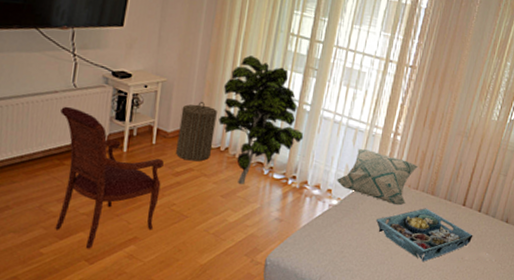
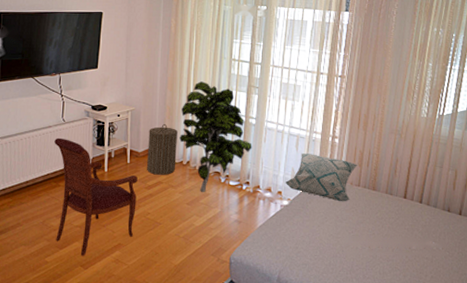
serving tray: present [375,208,473,263] -> none [324,203,418,254]

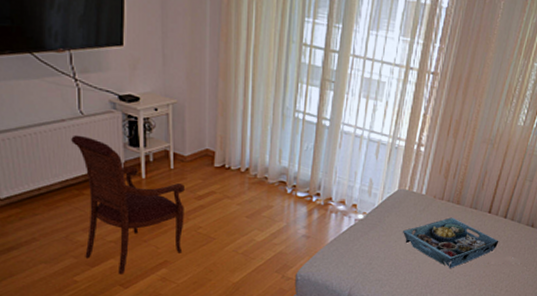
laundry hamper: present [147,123,178,175] -> none [196,121,233,184]
indoor plant: present [179,81,252,192] -> none [236,70,325,204]
decorative pillow: present [285,153,358,202] -> none [361,162,444,216]
serving tray: none [324,203,418,254] -> present [402,217,499,269]

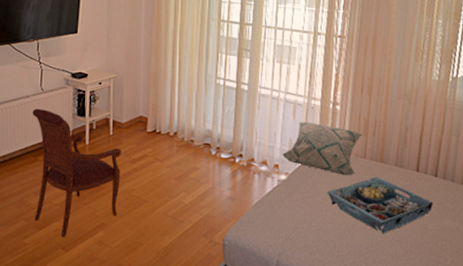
decorative pillow: none [361,162,444,216] -> present [282,122,363,176]

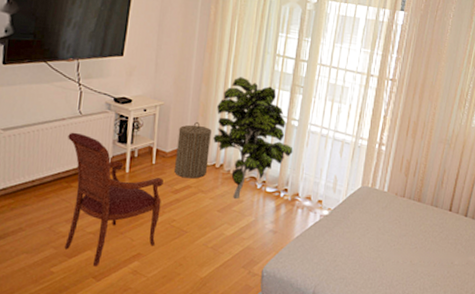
laundry hamper: none [131,91,163,148] -> present [174,121,211,179]
indoor plant: none [166,45,245,166] -> present [213,77,293,199]
decorative pillow: present [282,122,363,176] -> none [326,160,404,213]
serving tray: present [327,177,434,235] -> none [365,215,461,269]

